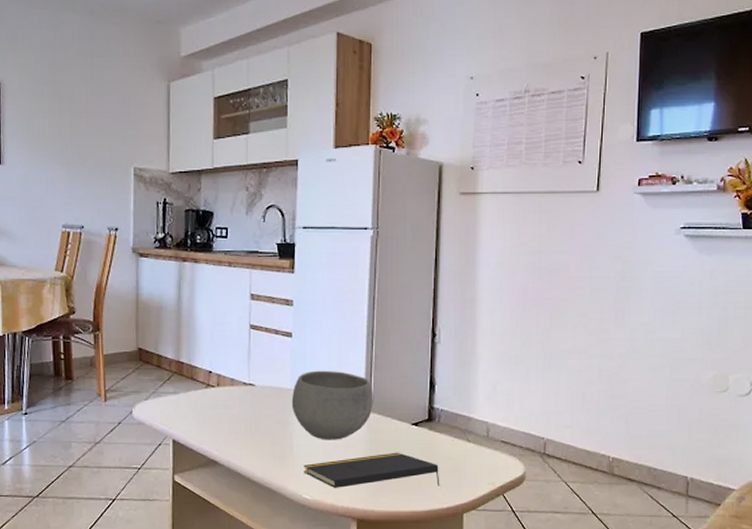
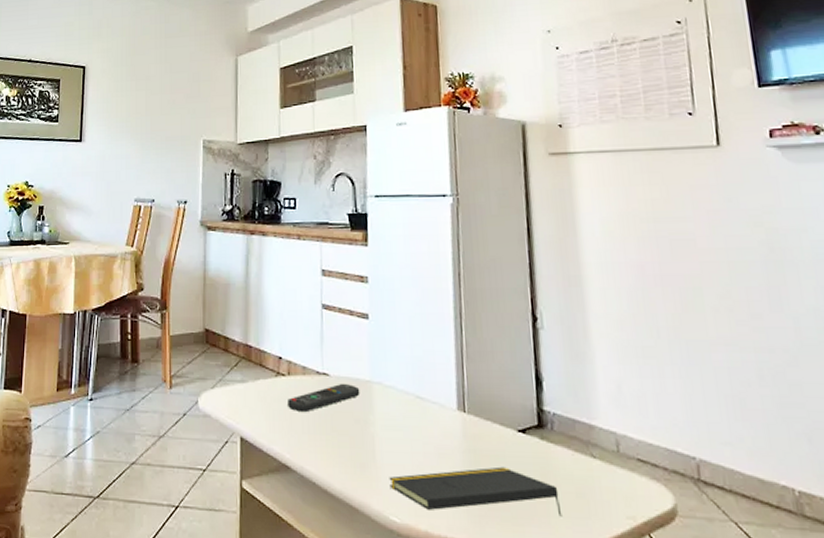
remote control: none [217,391,282,417] -> present [288,383,360,413]
bowl: present [291,370,373,440] -> none [371,359,468,447]

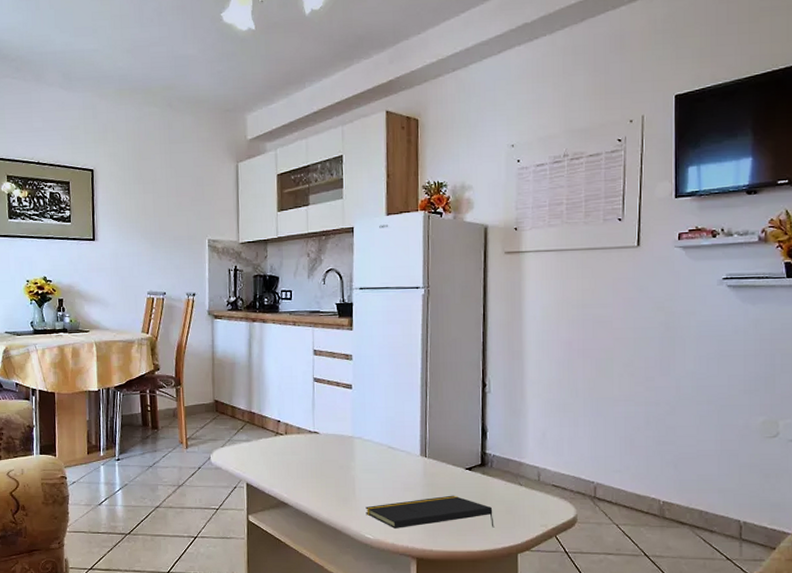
remote control: present [288,383,360,413] -> none [285,439,344,463]

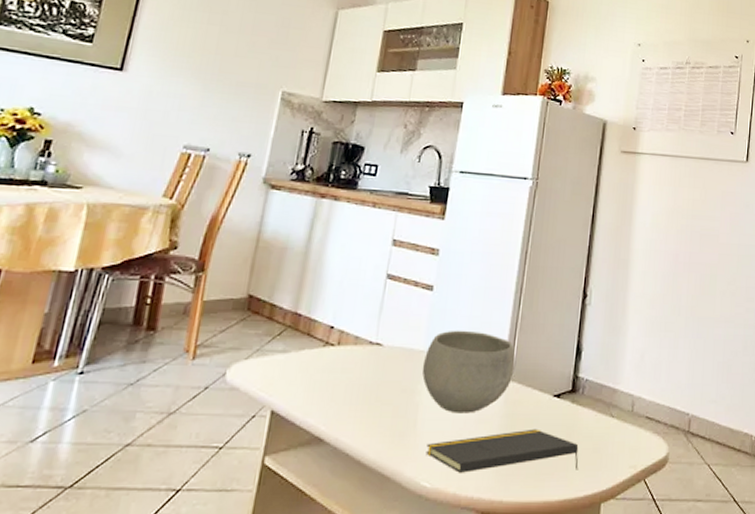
bowl: none [353,419,429,484] -> present [422,330,516,414]

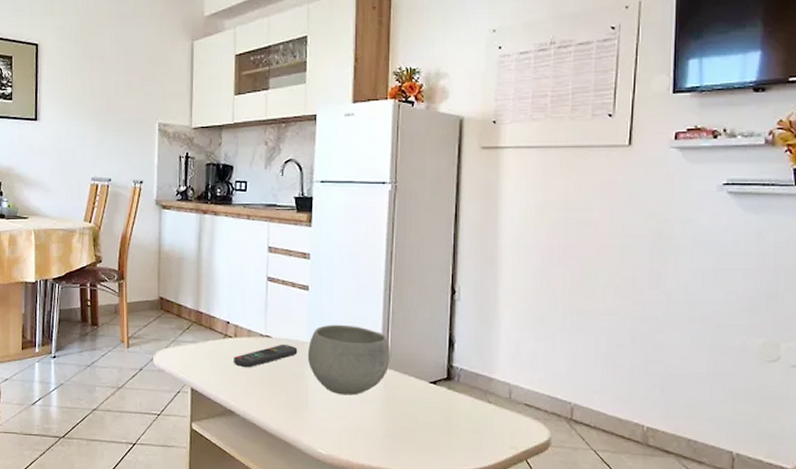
remote control: none [332,353,412,383] -> present [234,344,298,368]
notepad: present [426,428,579,473] -> none [319,410,459,448]

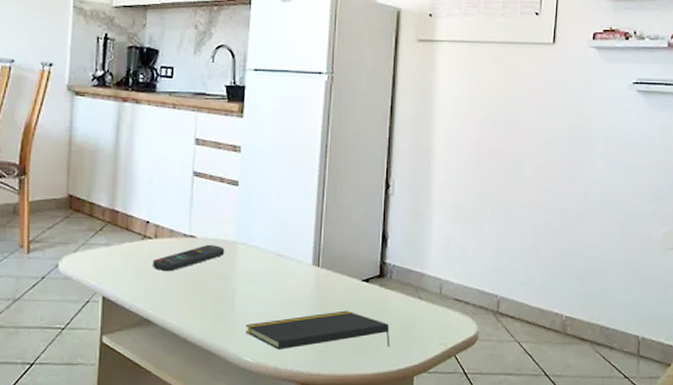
bowl: present [307,324,390,395] -> none [235,222,323,298]
notepad: none [319,410,459,448] -> present [245,310,390,350]

